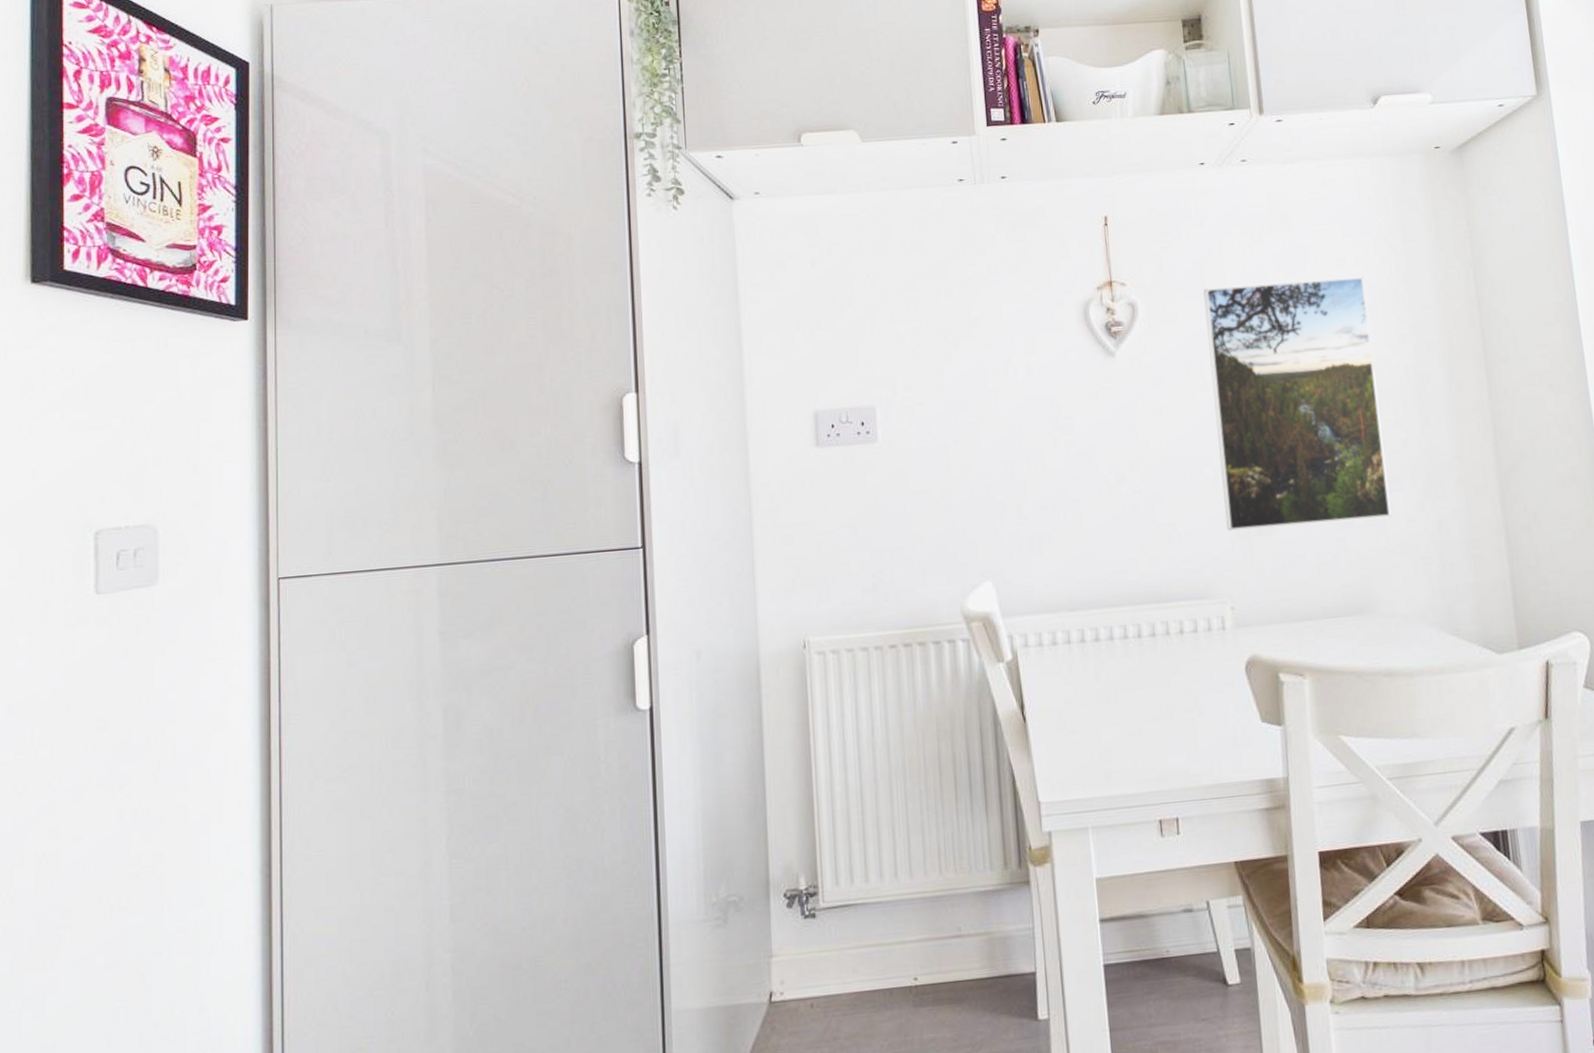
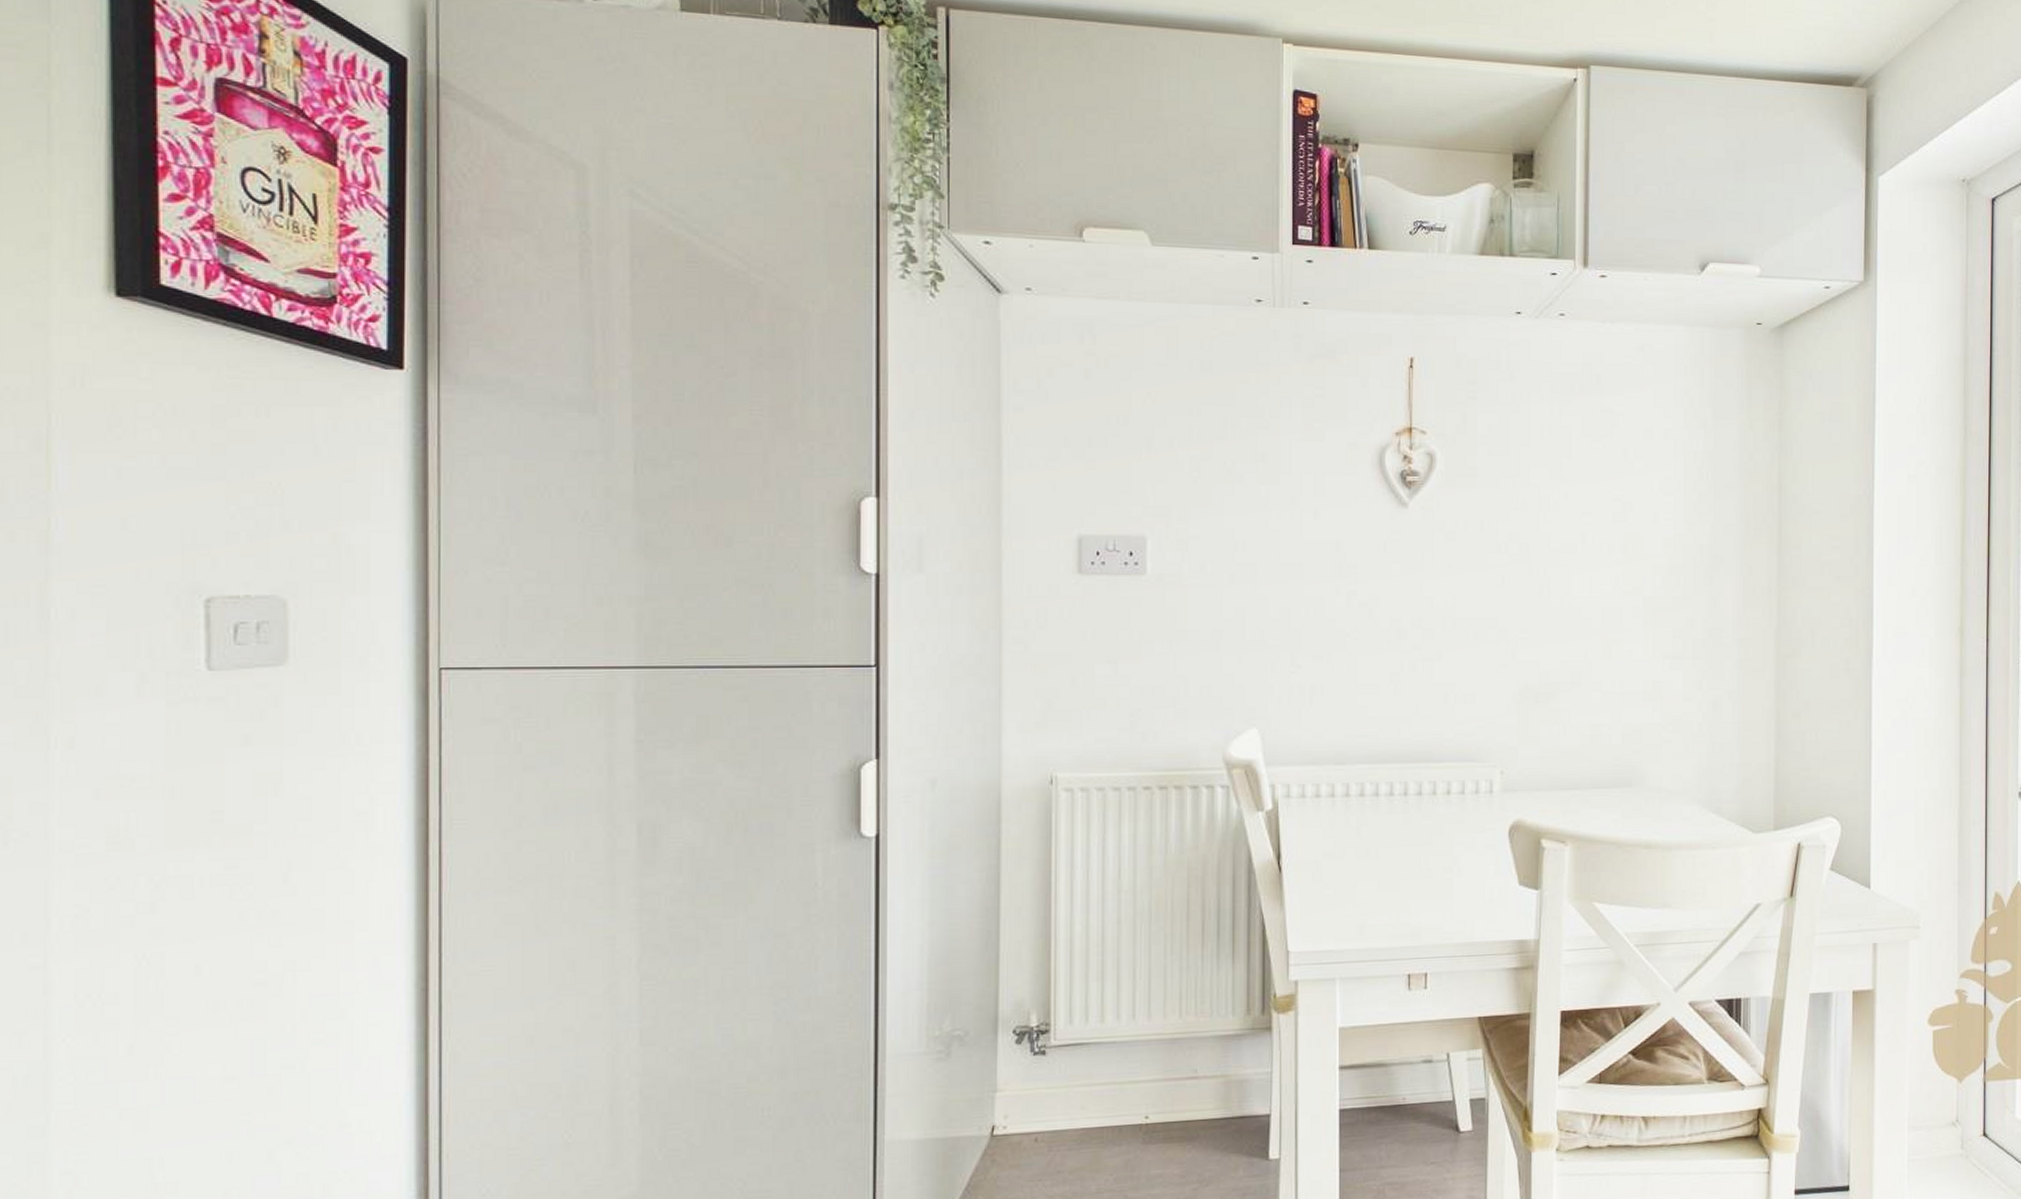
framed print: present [1203,277,1391,531] -> none [1504,446,1670,696]

